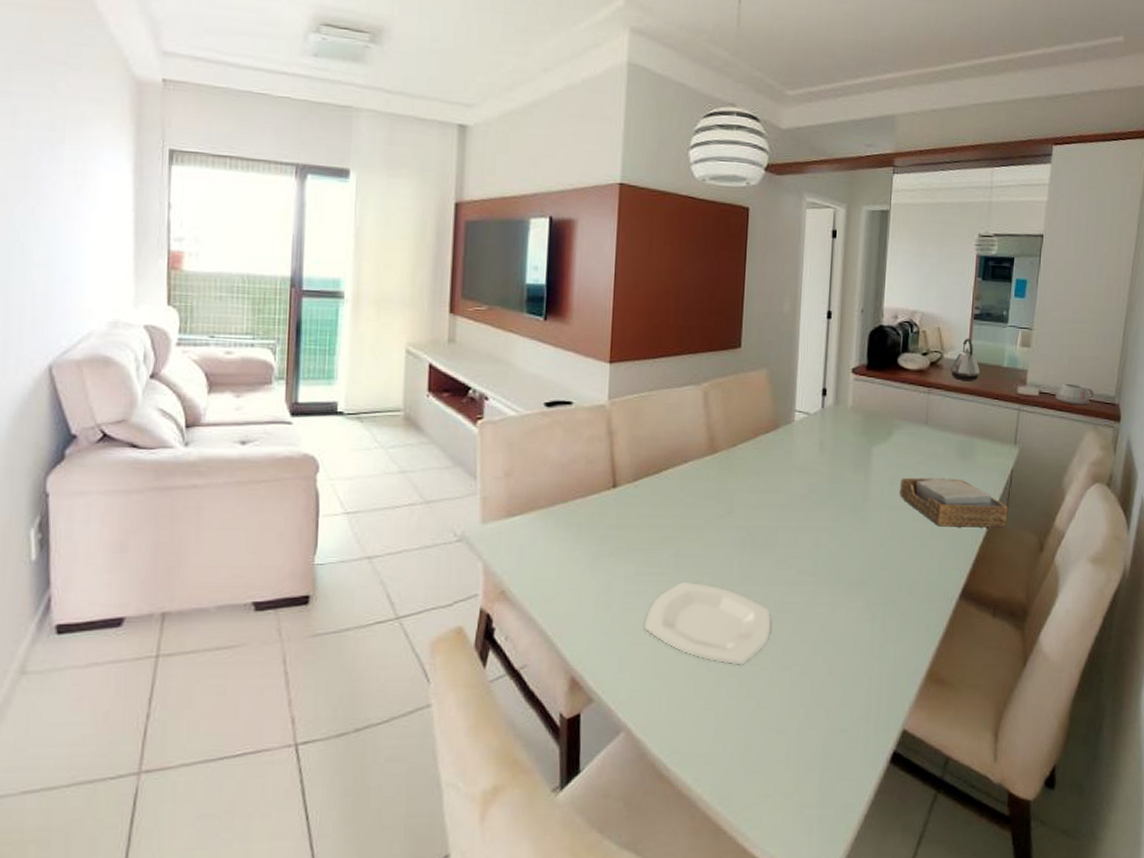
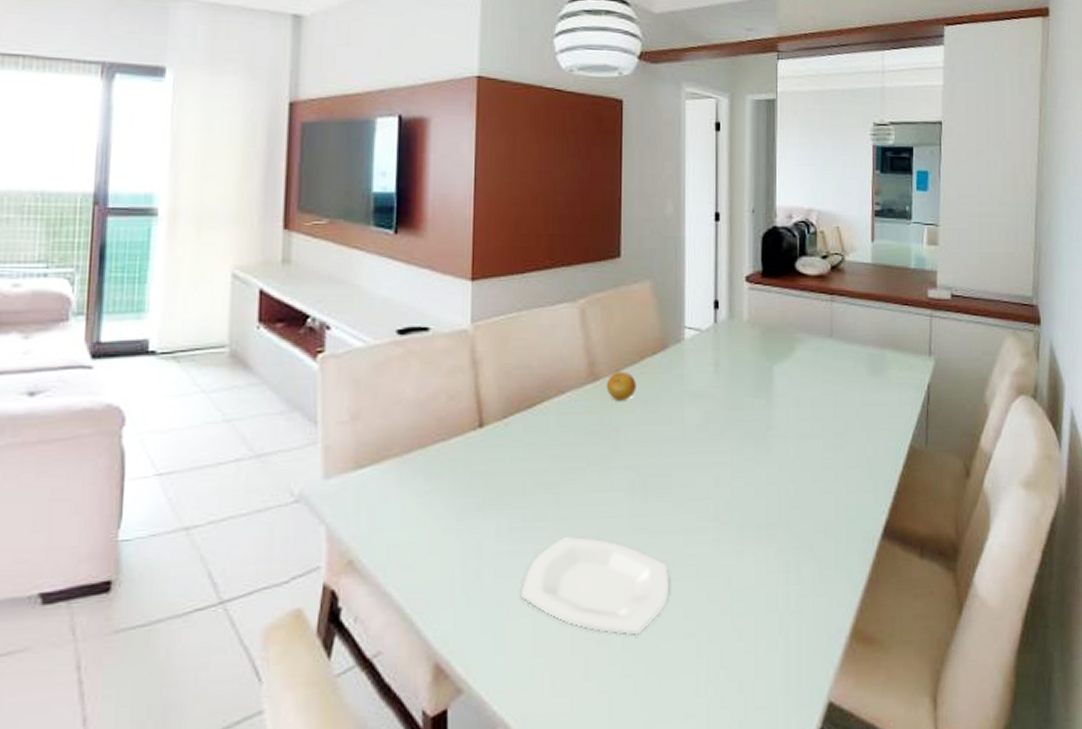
fruit: none [723,446,750,471] -> present [606,371,636,400]
napkin holder: present [899,477,1009,528] -> none [806,398,929,455]
kettle: present [951,338,981,381] -> none [854,237,886,285]
cup: present [1055,383,1094,406] -> none [969,284,1009,308]

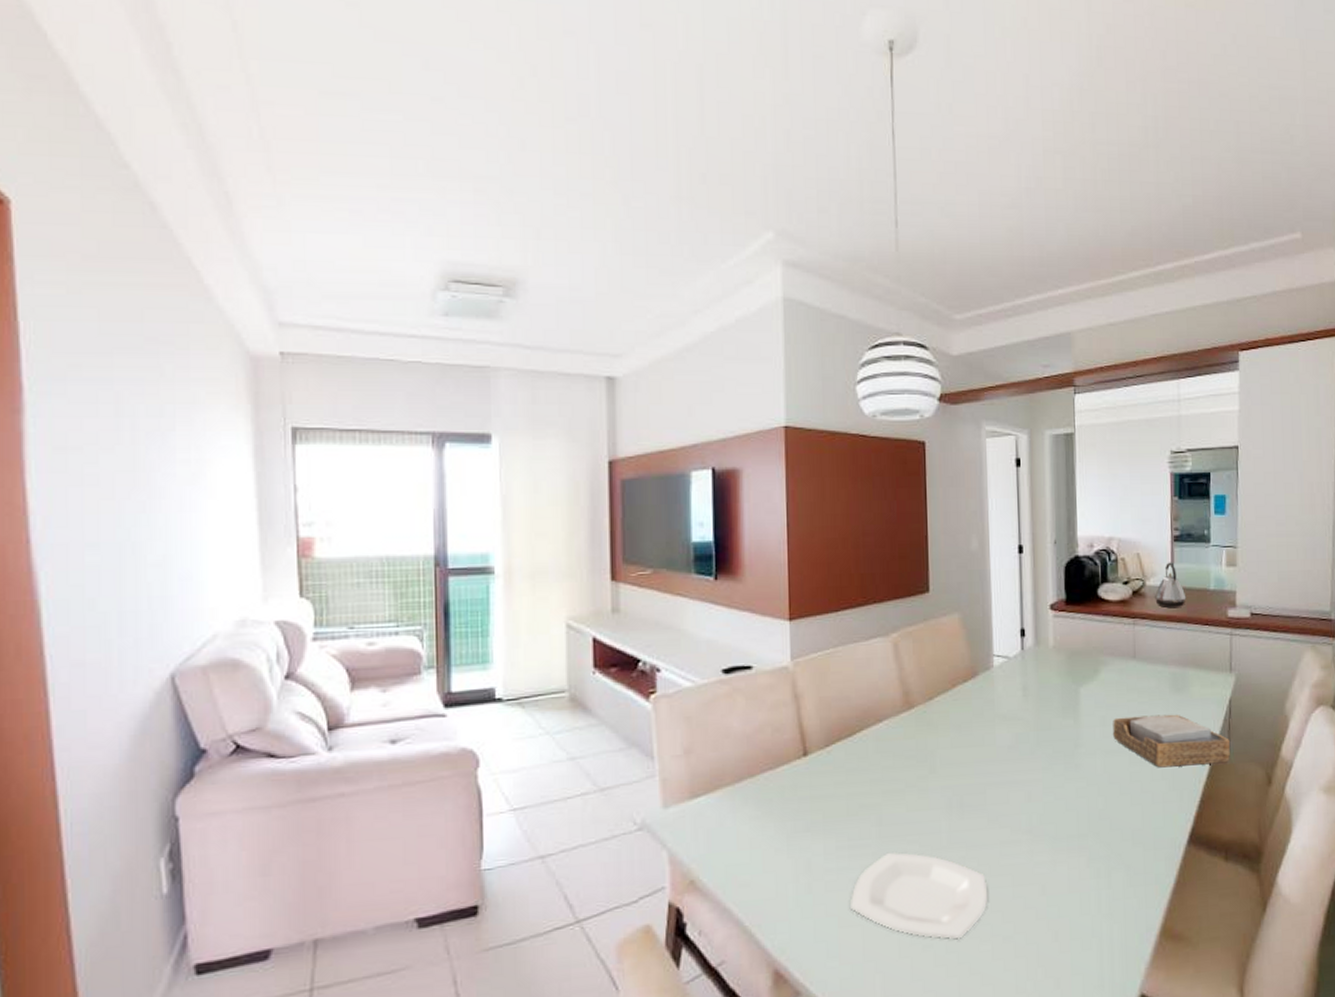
fruit: present [606,371,636,400] -> none [920,699,949,726]
napkin holder: none [806,398,929,455] -> present [1112,714,1231,768]
kettle: none [854,237,886,285] -> present [1155,562,1187,608]

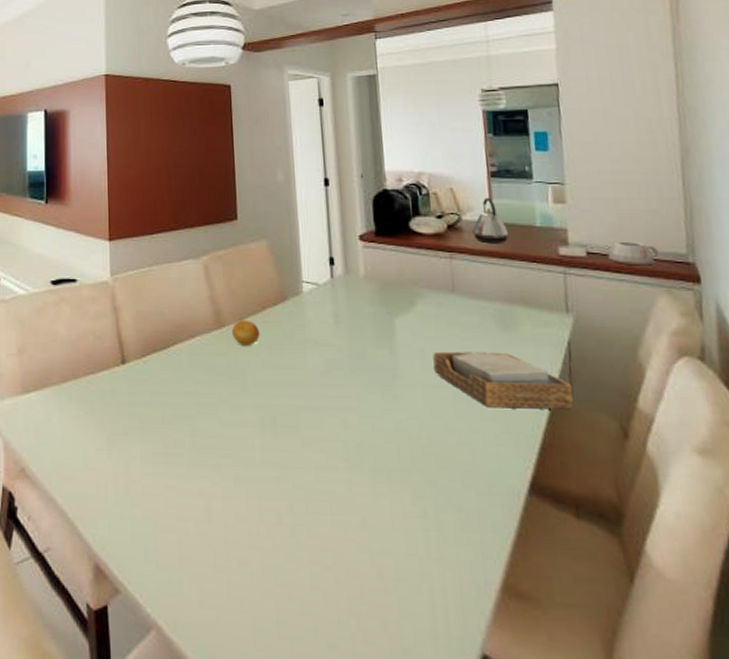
plate: present [850,851,988,940] -> none [166,463,305,561]
fruit: none [920,699,949,726] -> present [231,320,260,346]
cup: none [1268,601,1308,625] -> present [607,241,658,266]

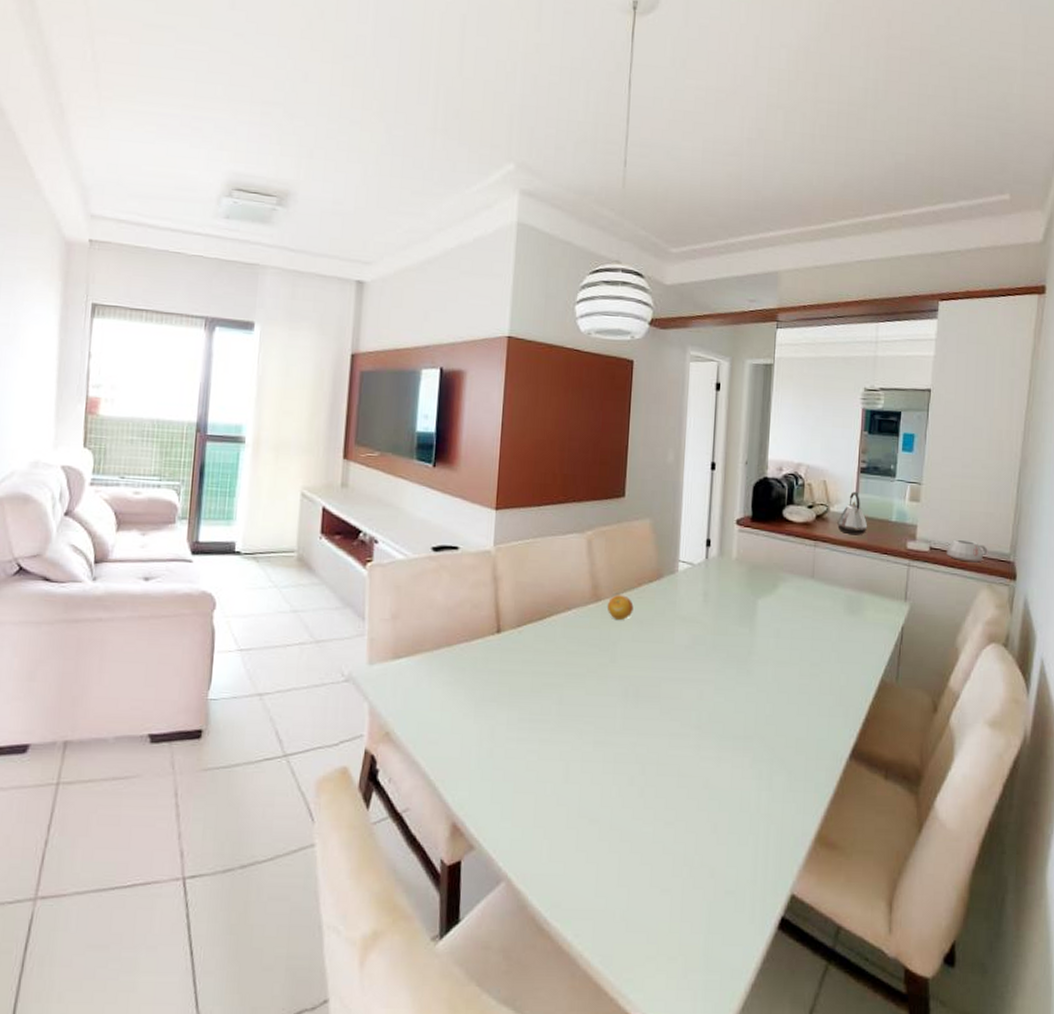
napkin holder: present [432,351,574,410] -> none [785,631,900,686]

